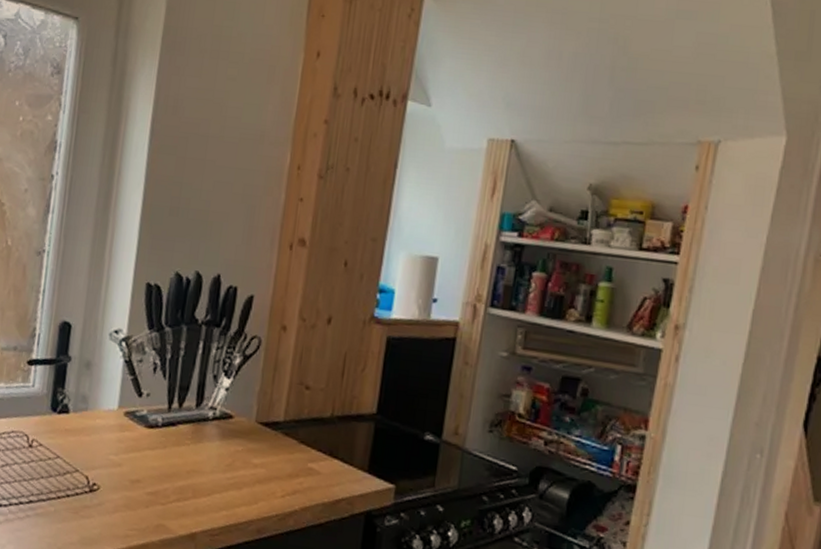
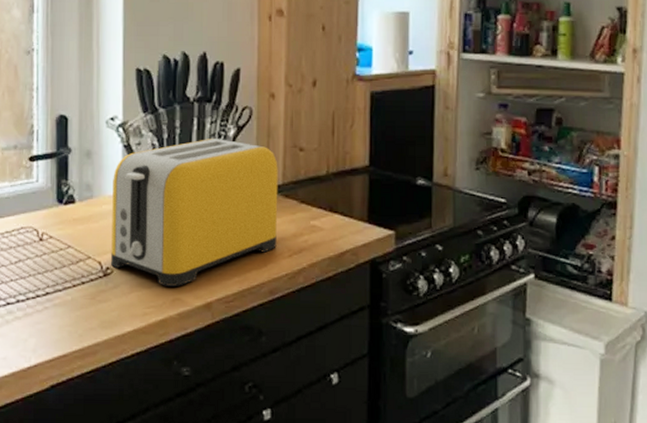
toaster: none [98,364,282,513] -> present [111,139,278,286]

